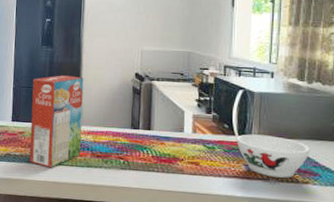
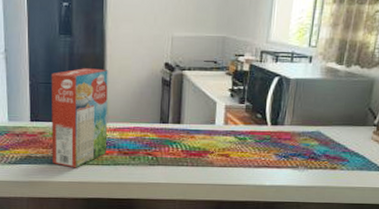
bowl: present [236,134,310,178] -> none [268,123,342,165]

